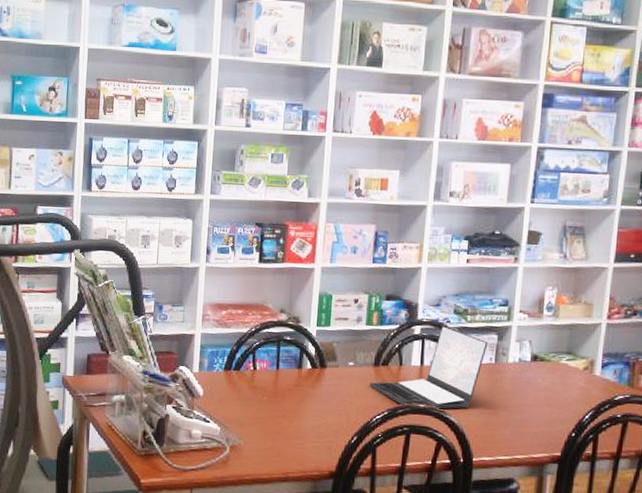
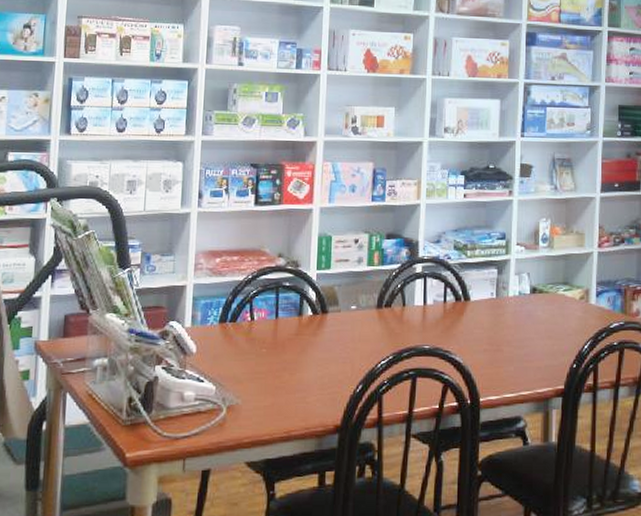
laptop: present [369,325,488,409] -> none [372,262,489,350]

